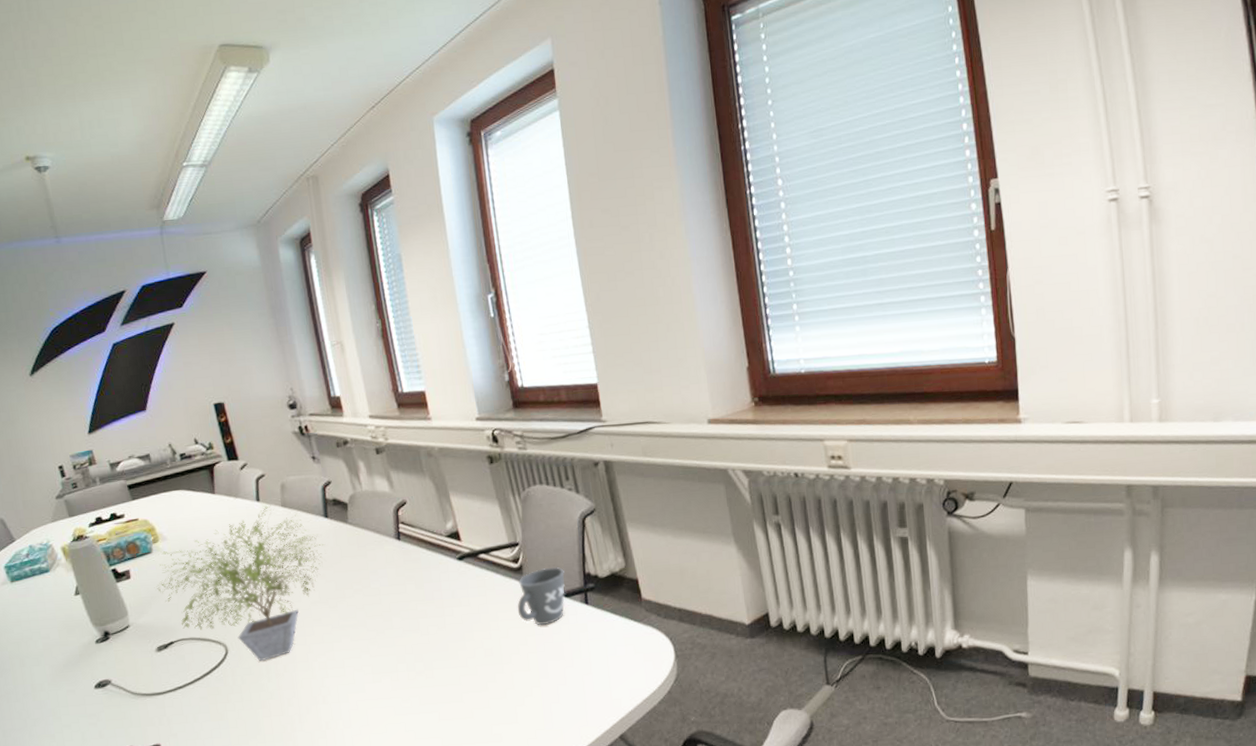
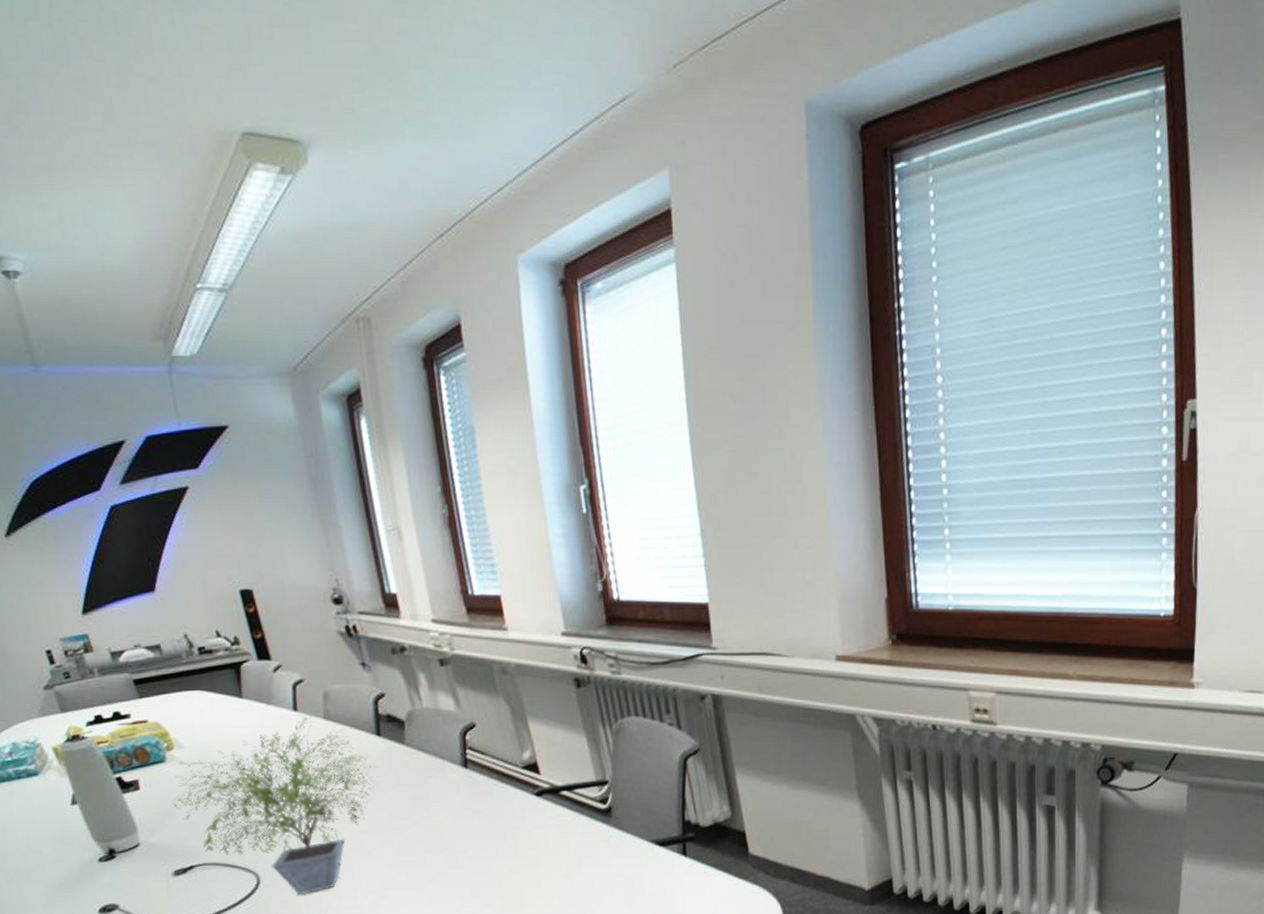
mug: present [517,566,565,626] -> none [604,811,661,876]

